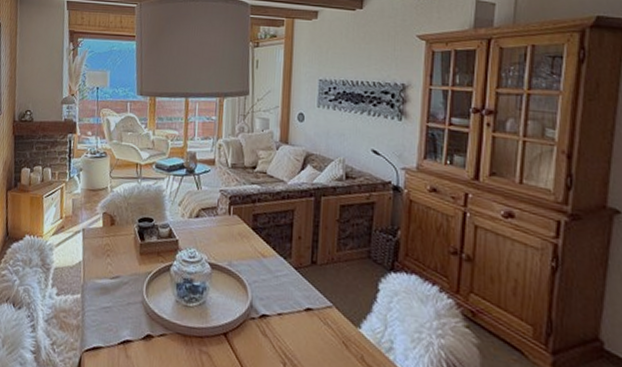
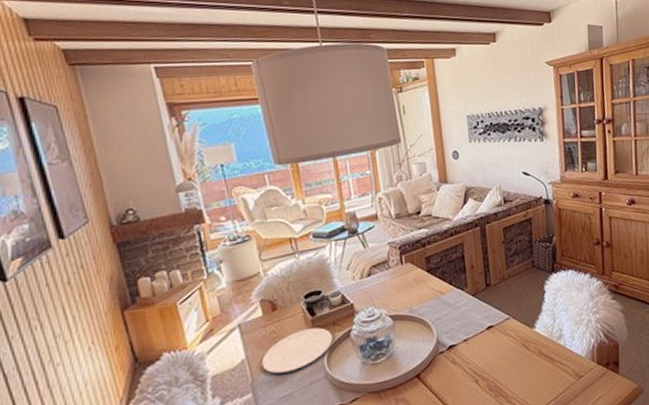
plate: none [93,250,155,287] -> present [261,327,333,375]

